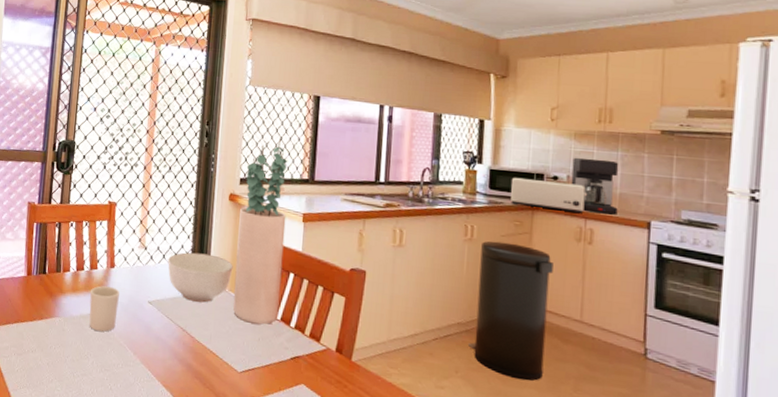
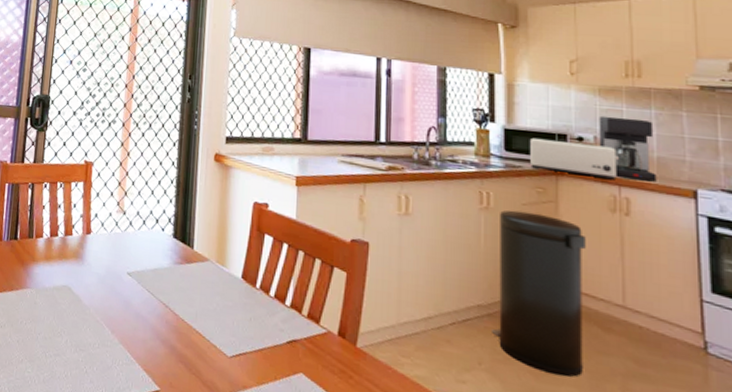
mug: present [89,286,120,332] -> none [63,254,96,306]
bowl: present [168,252,233,303] -> none [148,218,220,275]
vase: present [232,138,288,325] -> none [220,93,278,302]

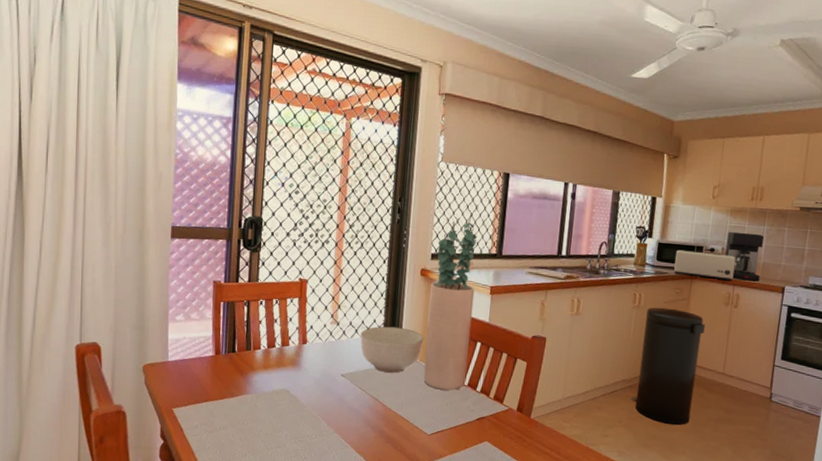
bowl: none [148,218,220,275] -> present [360,326,424,373]
vase: none [220,93,278,302] -> present [423,214,478,391]

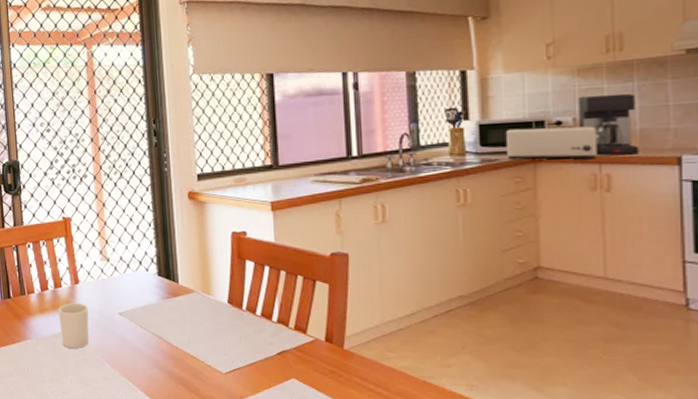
mug: none [282,362,312,405] -> present [58,303,89,348]
bowl: present [360,326,424,373] -> none [133,258,203,308]
vase: present [423,214,478,391] -> none [201,125,258,323]
pedal bin: present [630,307,705,425] -> none [473,202,566,349]

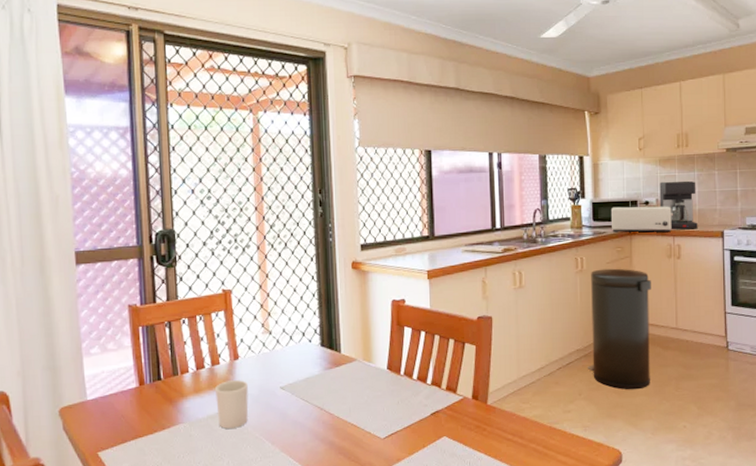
pedal bin: none [473,202,566,349] -> present [587,268,651,390]

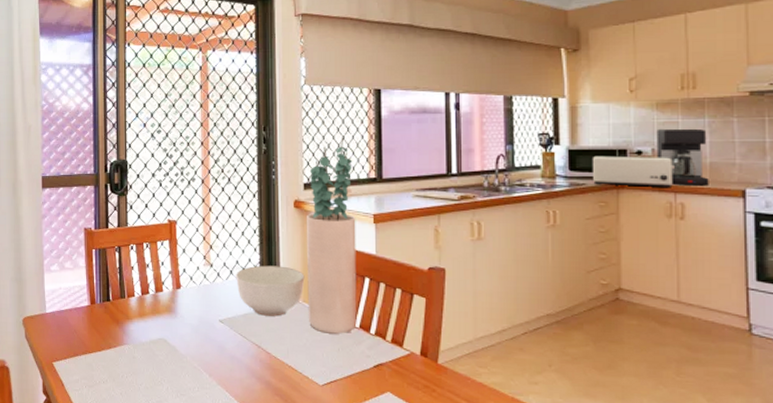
mug: present [215,380,249,429] -> none [158,308,188,356]
bowl: none [296,327,364,378] -> present [236,265,305,317]
vase: none [363,197,415,388] -> present [306,137,357,334]
pedal bin: present [587,268,651,390] -> none [559,225,644,369]

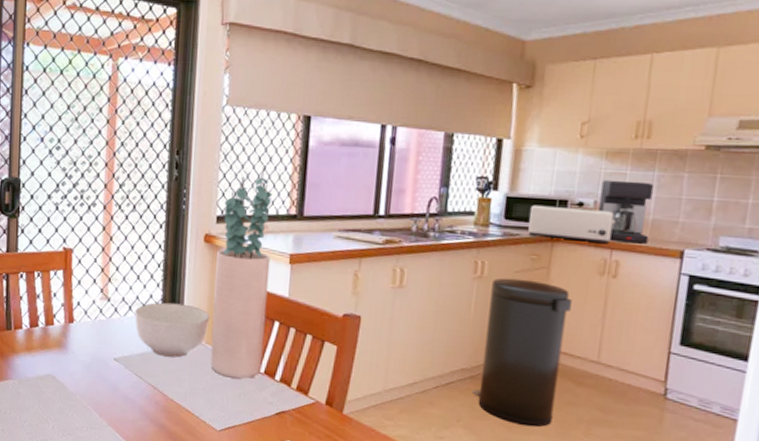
pedal bin: none [559,225,644,369] -> present [471,278,572,427]

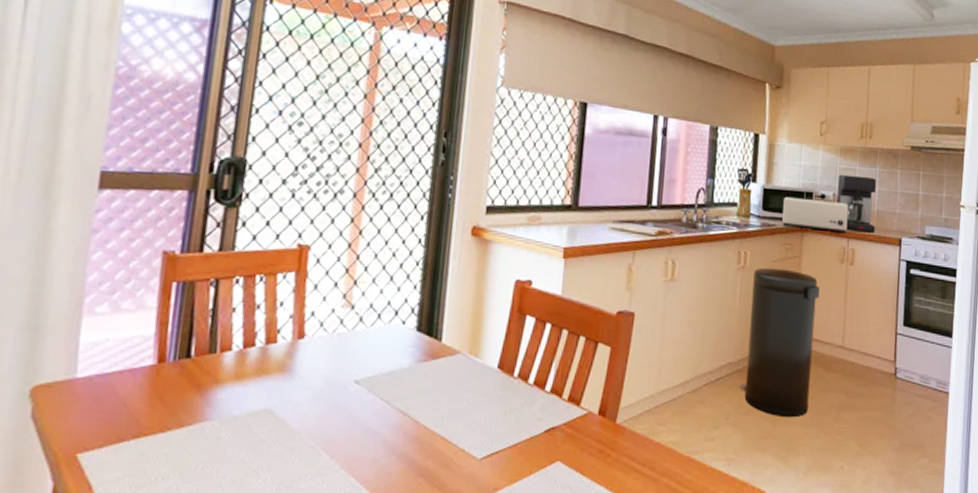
bowl: present [135,302,210,358] -> none [384,307,475,373]
vase: present [209,167,273,379] -> none [472,154,547,393]

